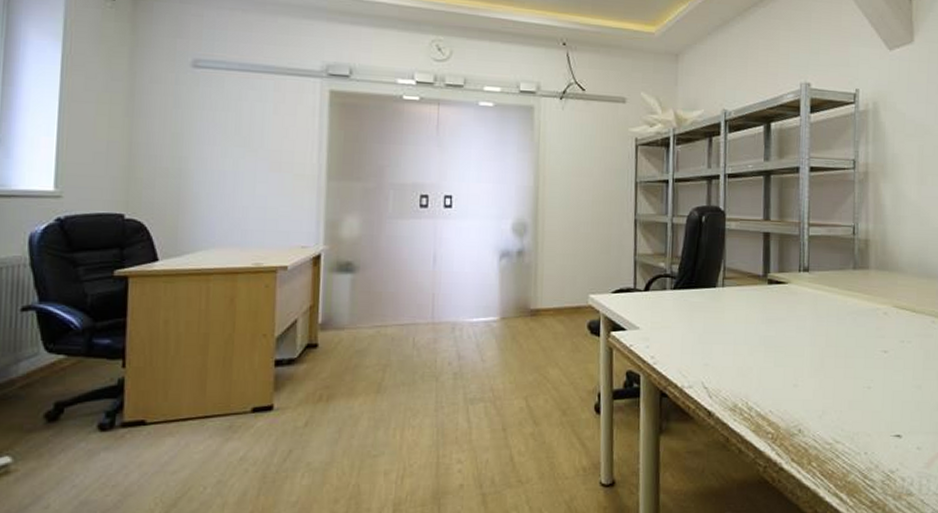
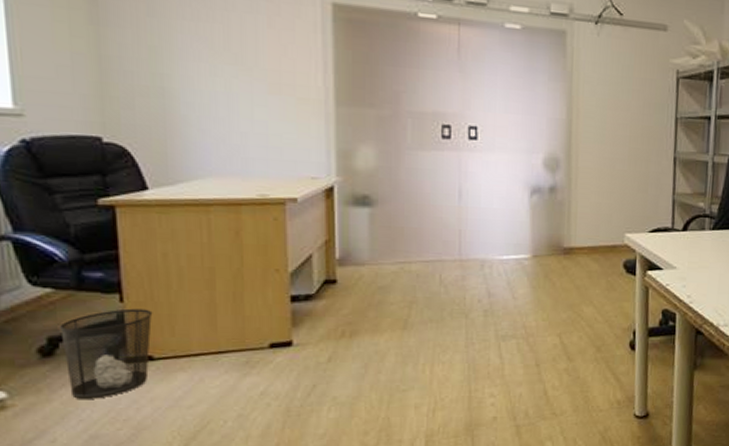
waste bin: none [67,374,150,464] -> present [60,308,153,399]

